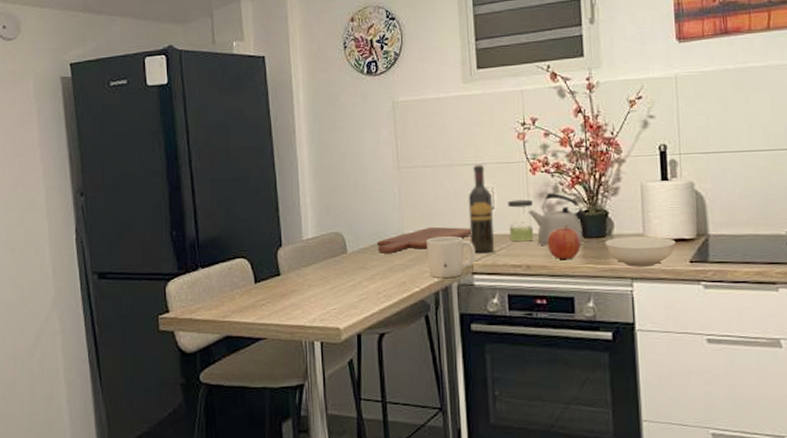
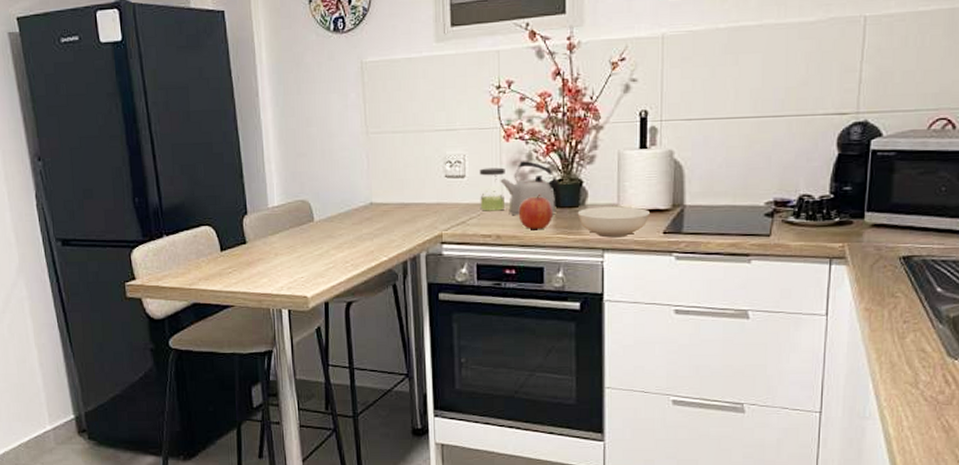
cutting board: present [376,226,471,253] -> none [343,195,441,222]
mug: present [427,236,476,279] -> none [395,205,445,248]
wine bottle: present [468,165,495,254] -> none [438,131,465,223]

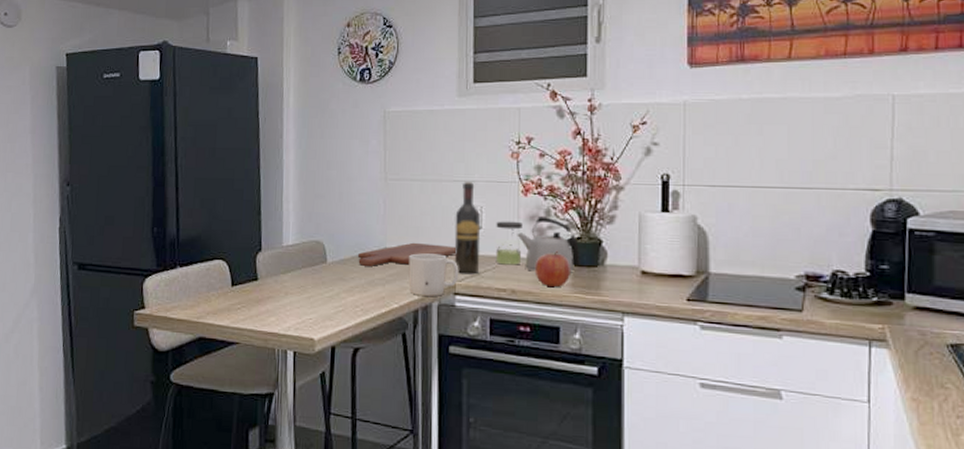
cutting board: none [343,195,441,222] -> present [357,242,456,266]
mug: none [395,205,445,248] -> present [408,253,459,297]
wine bottle: none [438,131,465,223] -> present [454,182,481,274]
bowl: present [577,206,650,238] -> none [596,268,672,302]

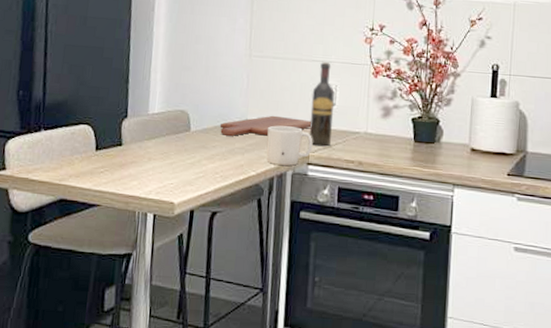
jar: present [495,221,523,265] -> none [346,99,372,140]
kettle: present [517,217,580,272] -> none [366,97,420,147]
fruit: present [535,250,570,287] -> none [380,127,411,160]

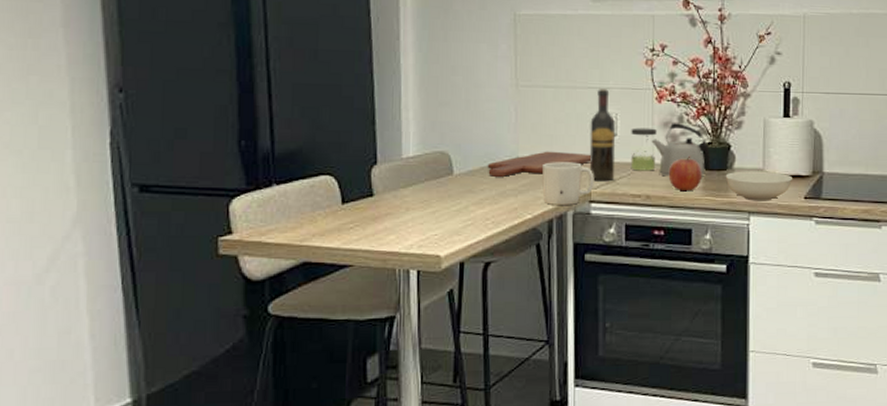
jar: none [346,99,372,140] -> present [630,128,657,171]
kettle: none [366,97,420,147] -> present [651,123,711,177]
fruit: none [380,127,411,160] -> present [668,155,702,190]
bowl: none [433,145,496,176] -> present [725,171,792,201]

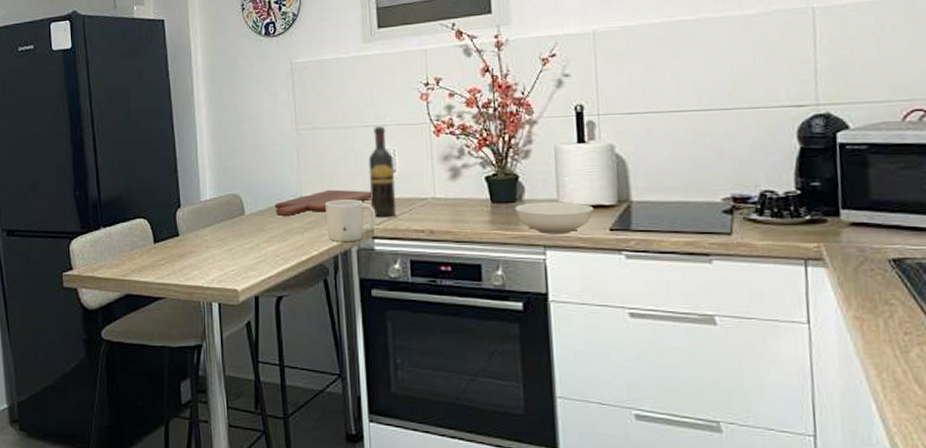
jar: present [630,128,657,171] -> none [410,162,438,206]
kettle: present [651,123,711,177] -> none [431,156,498,211]
fruit: present [668,155,702,190] -> none [452,188,488,225]

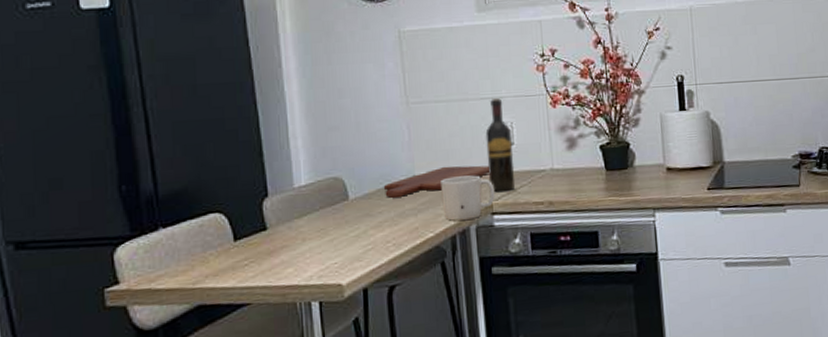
bowl: present [514,202,593,235] -> none [627,166,694,198]

